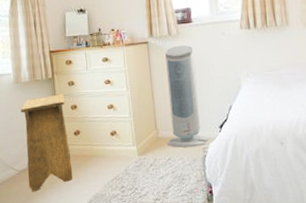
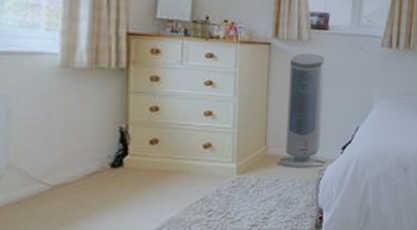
stool: present [20,94,73,192] -> none [65,90,142,215]

